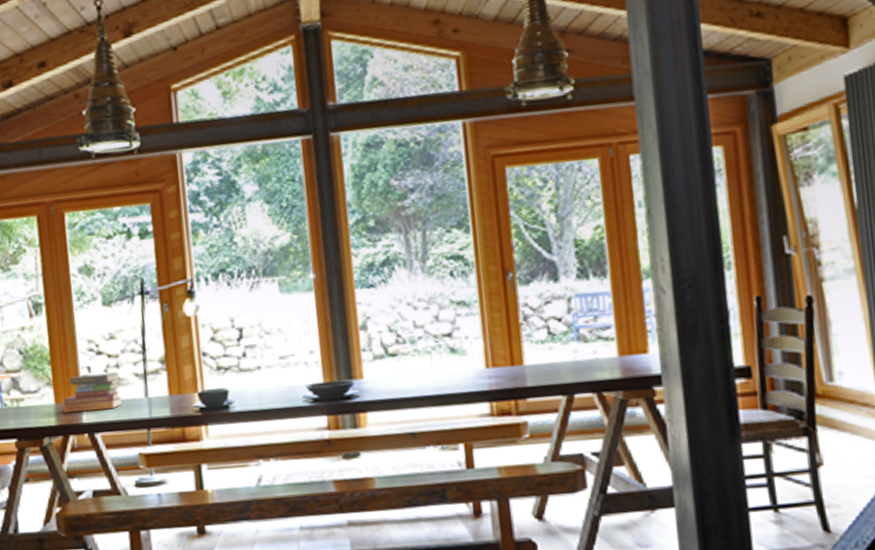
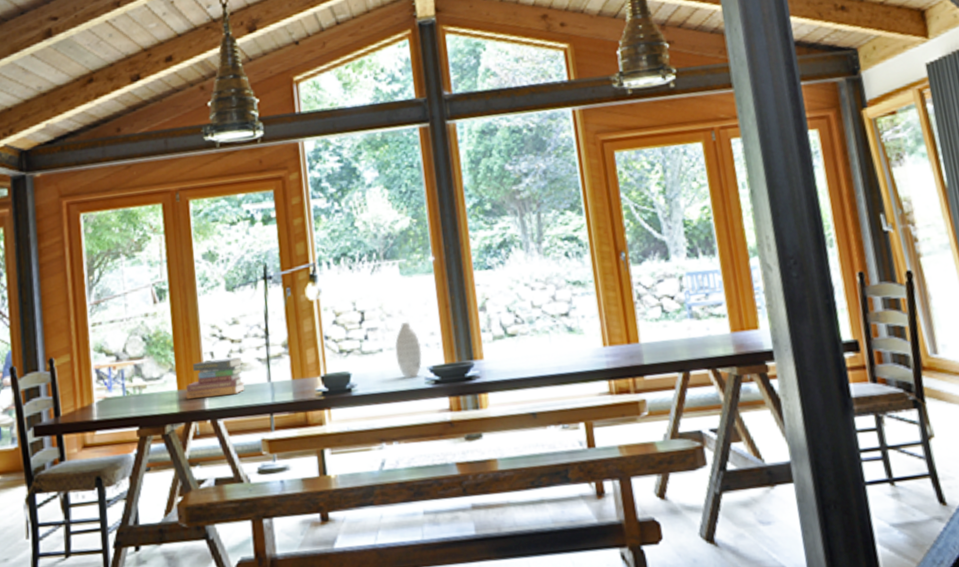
vase: none [273,340,301,397] -> present [395,322,422,379]

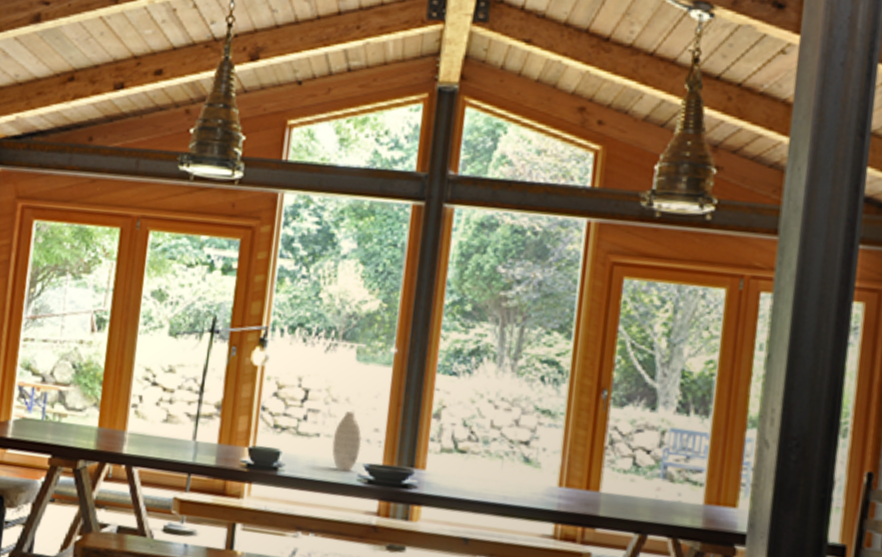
books: present [186,357,245,400] -> none [105,403,170,446]

